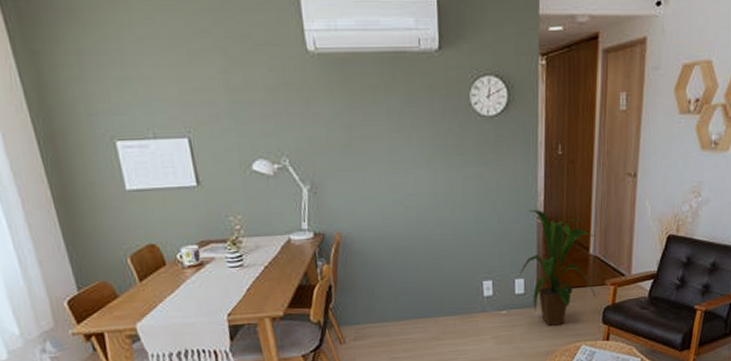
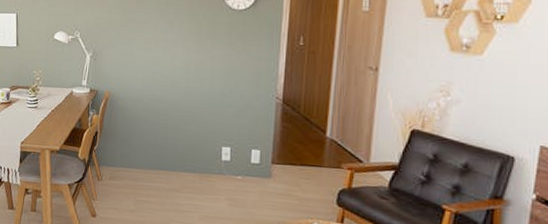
house plant: present [520,209,597,326] -> none [257,90,332,199]

